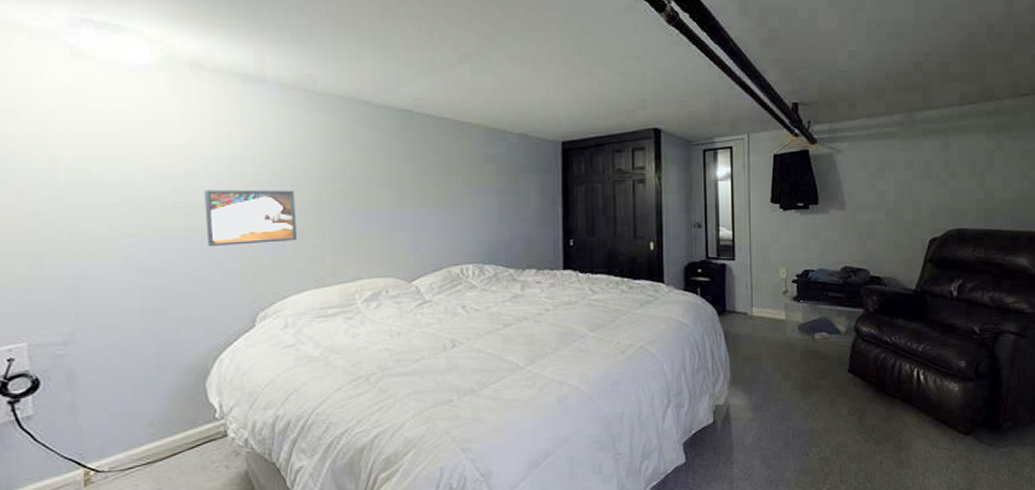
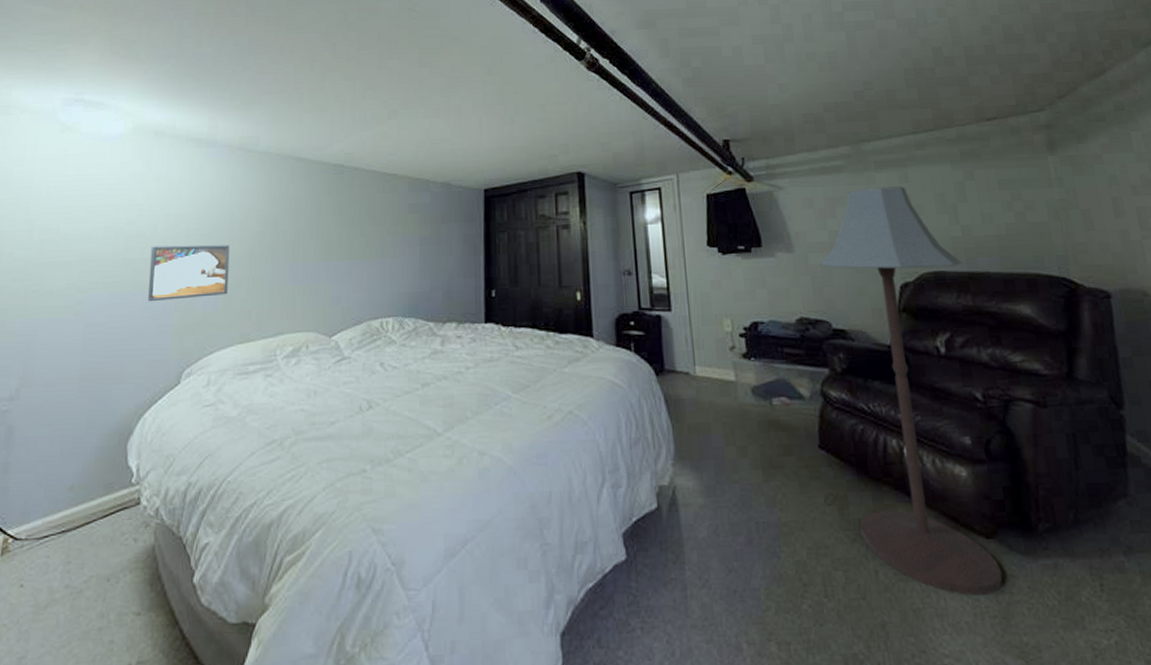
floor lamp: none [865,153,981,476] -> present [819,186,1003,597]

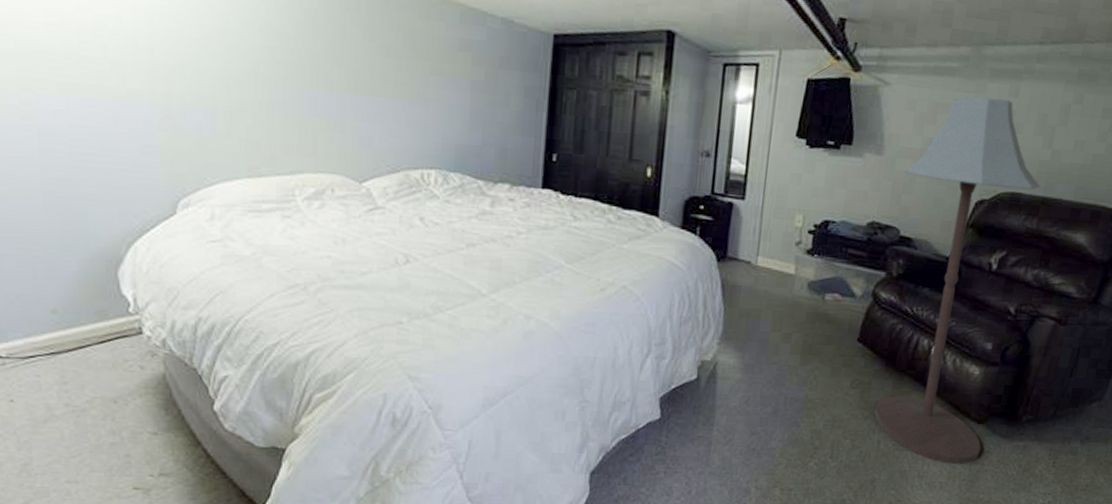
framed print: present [148,245,230,302] -> none [116,44,228,119]

